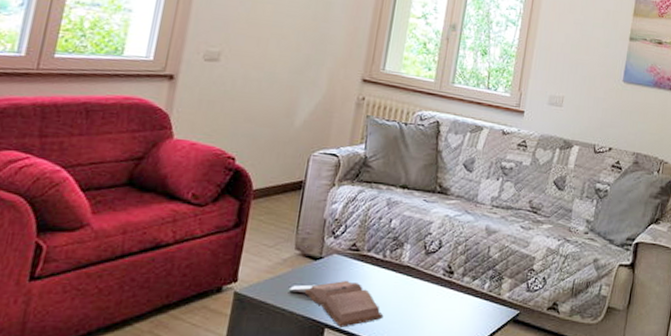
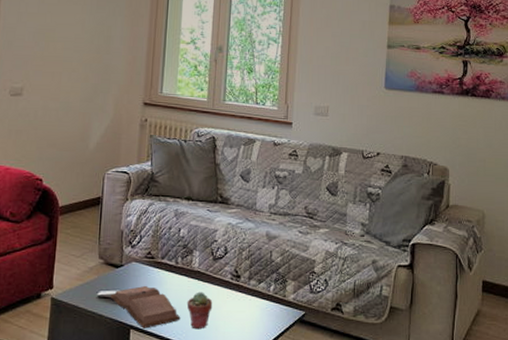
potted succulent: none [391,288,421,329] -> present [186,291,213,330]

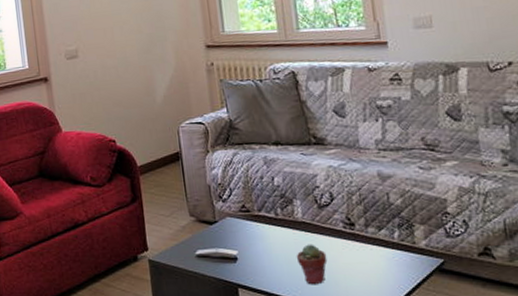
hardback book: present [110,285,181,329] -> none [209,241,293,287]

